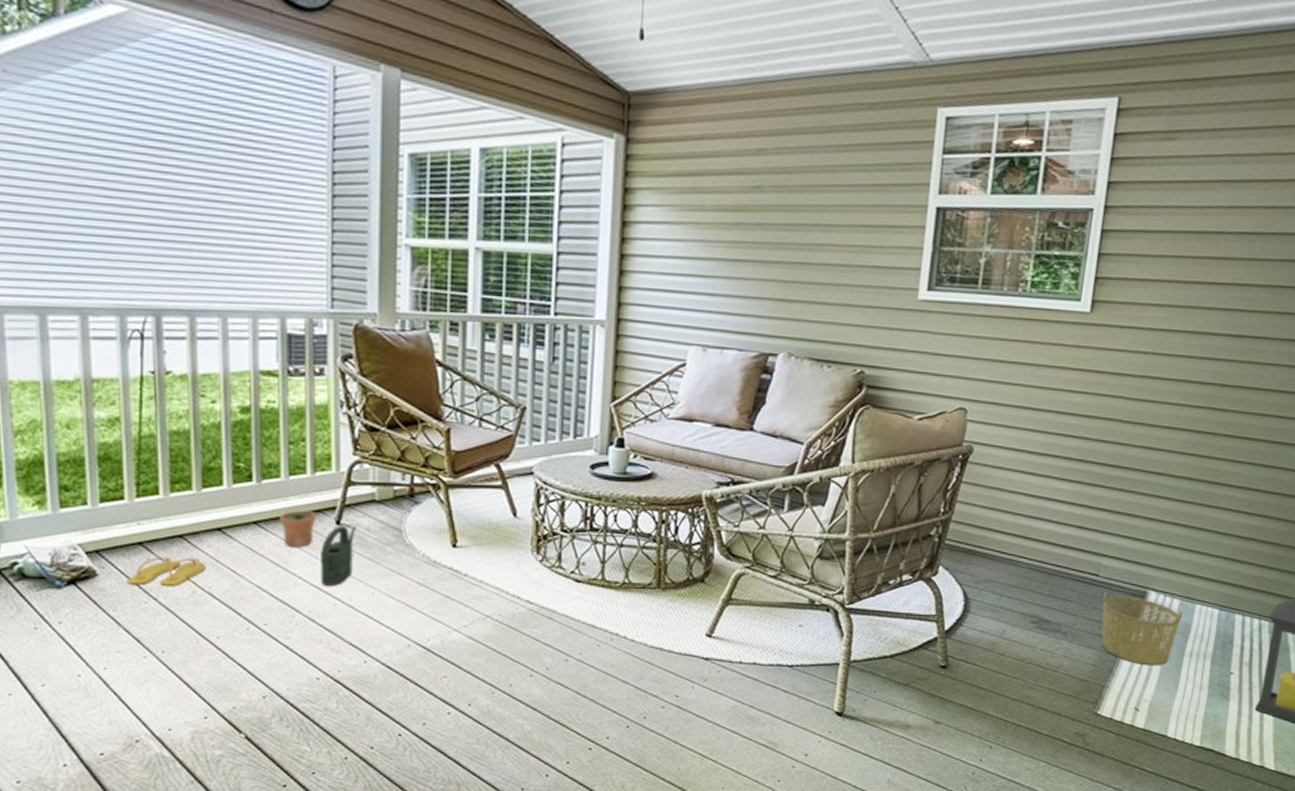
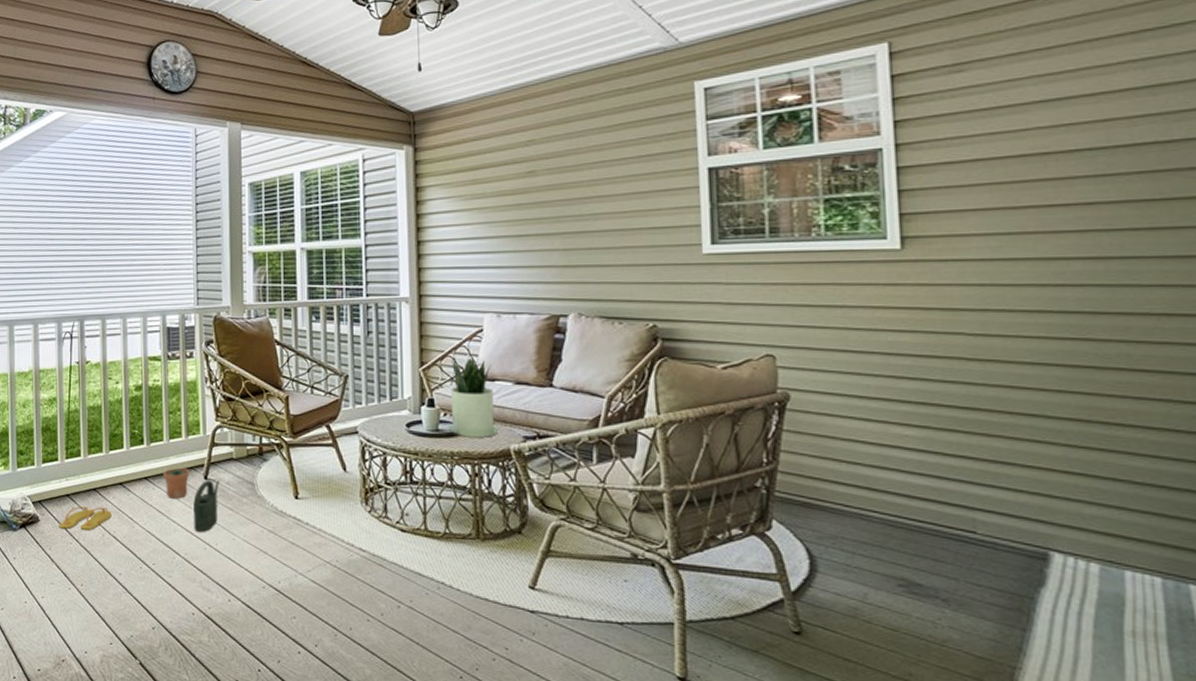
planter: none [636,394,693,483] -> present [447,357,500,438]
basket: present [1102,591,1182,666] -> none [988,552,1108,646]

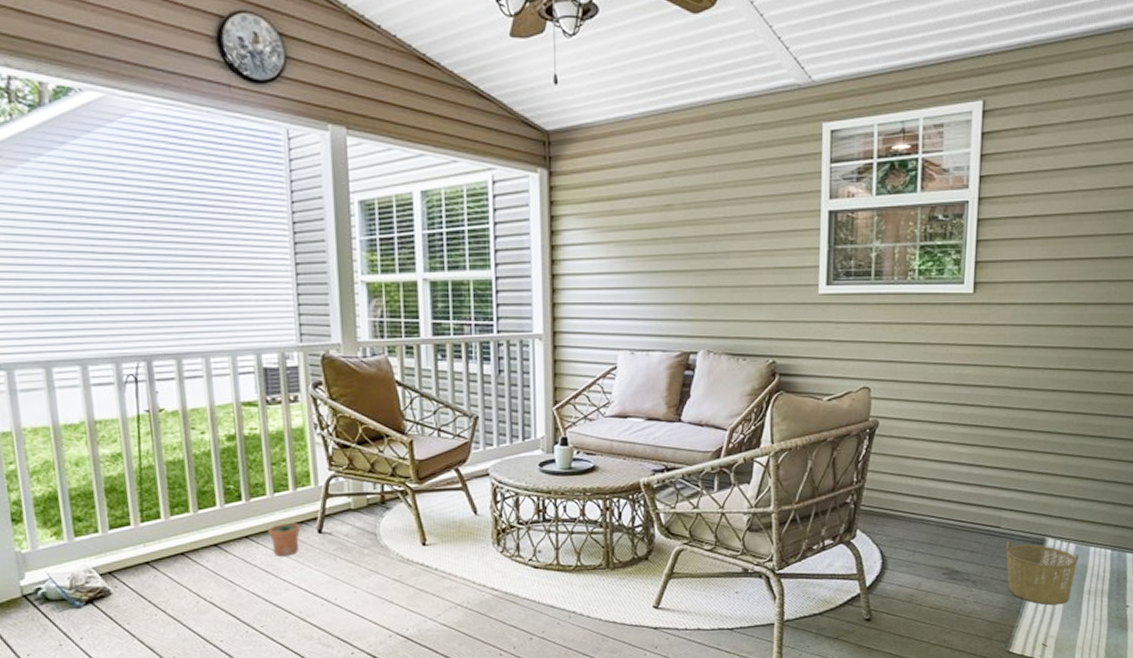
flip-flop: present [58,506,112,530] -> none [137,572,207,600]
watering can: present [193,480,219,533] -> none [306,533,336,589]
planter: present [447,357,500,438] -> none [580,395,631,474]
basket: none [988,552,1108,646] -> present [1006,541,1078,605]

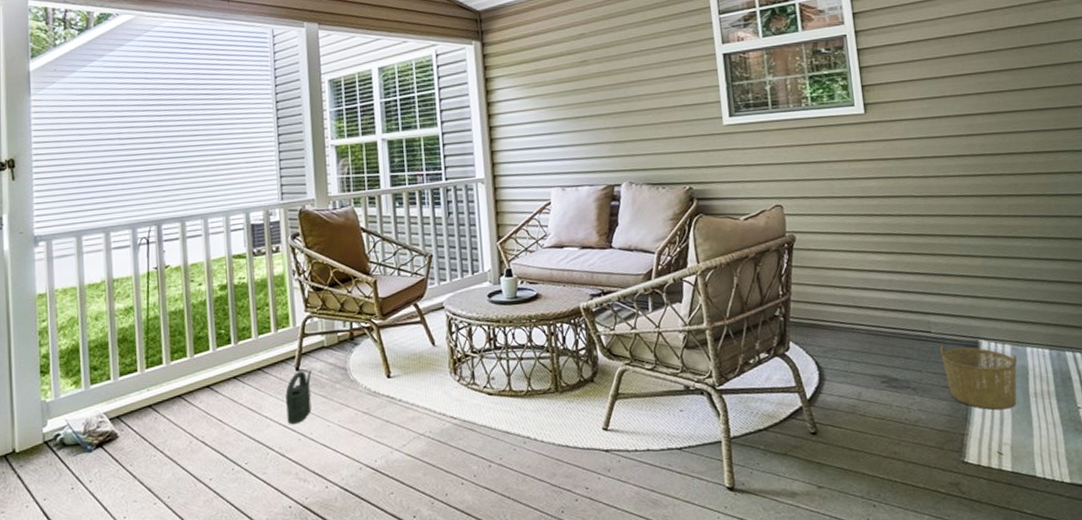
planter: present [268,523,301,556] -> none [253,362,281,395]
watering can: none [306,533,336,589] -> present [285,370,312,425]

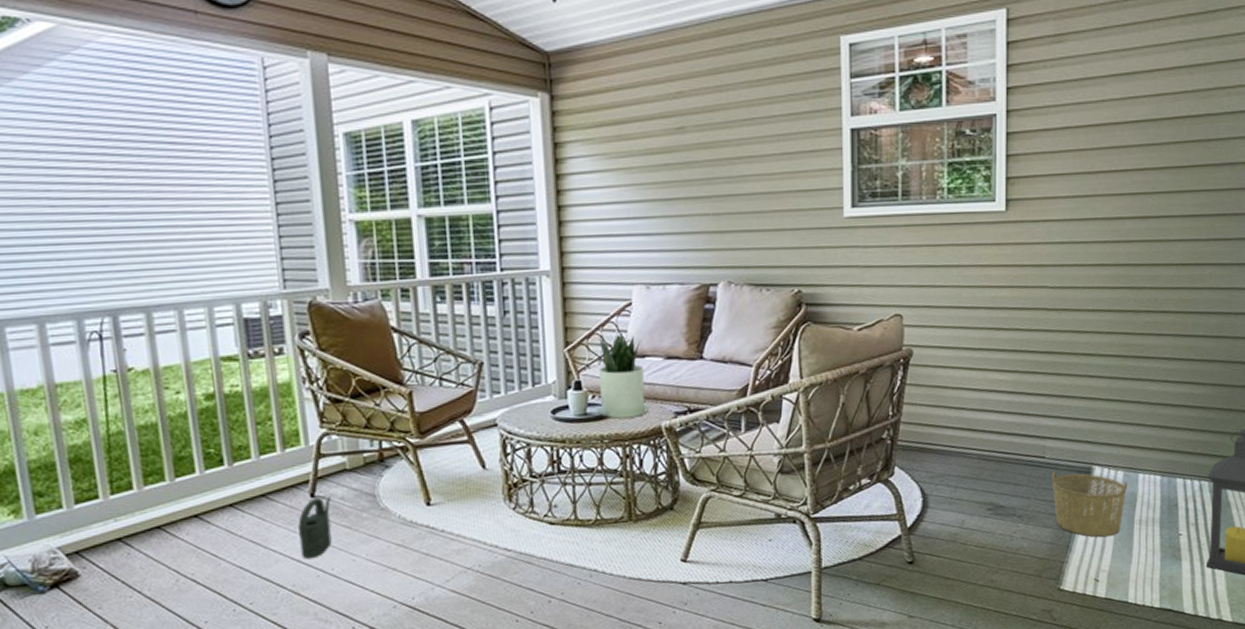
planter: none [524,228,570,301] -> present [596,333,651,419]

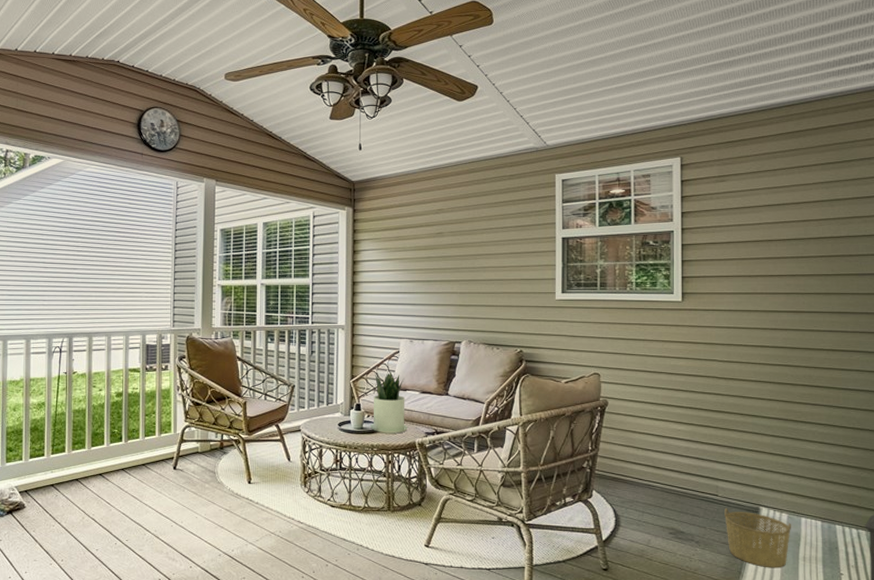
watering can: present [298,496,332,559] -> none [163,470,186,513]

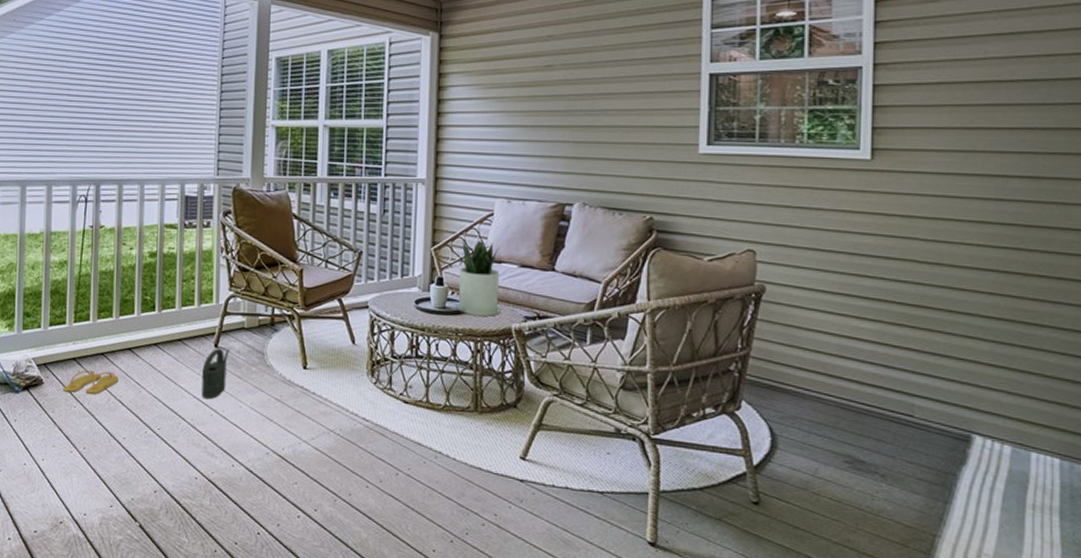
flip-flop: none [42,494,92,514] -> present [63,370,119,394]
watering can: none [163,470,186,513] -> present [201,348,230,400]
basket: present [724,508,791,568] -> none [922,433,1016,517]

